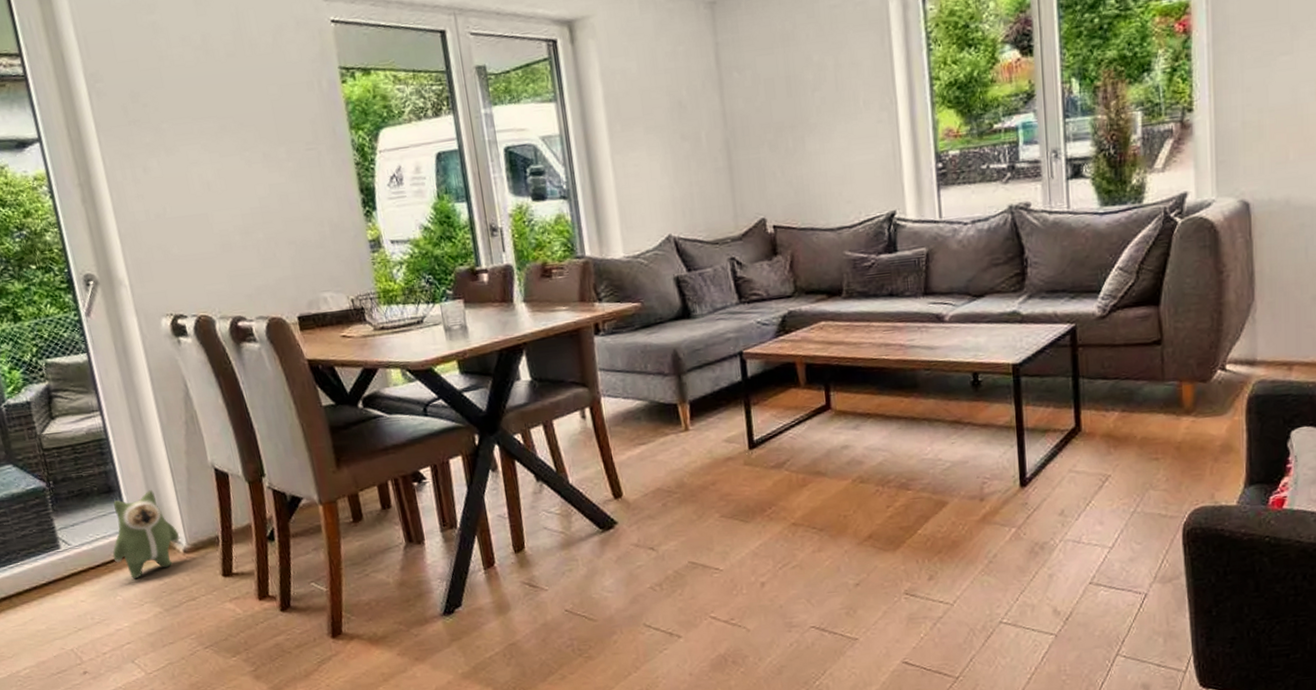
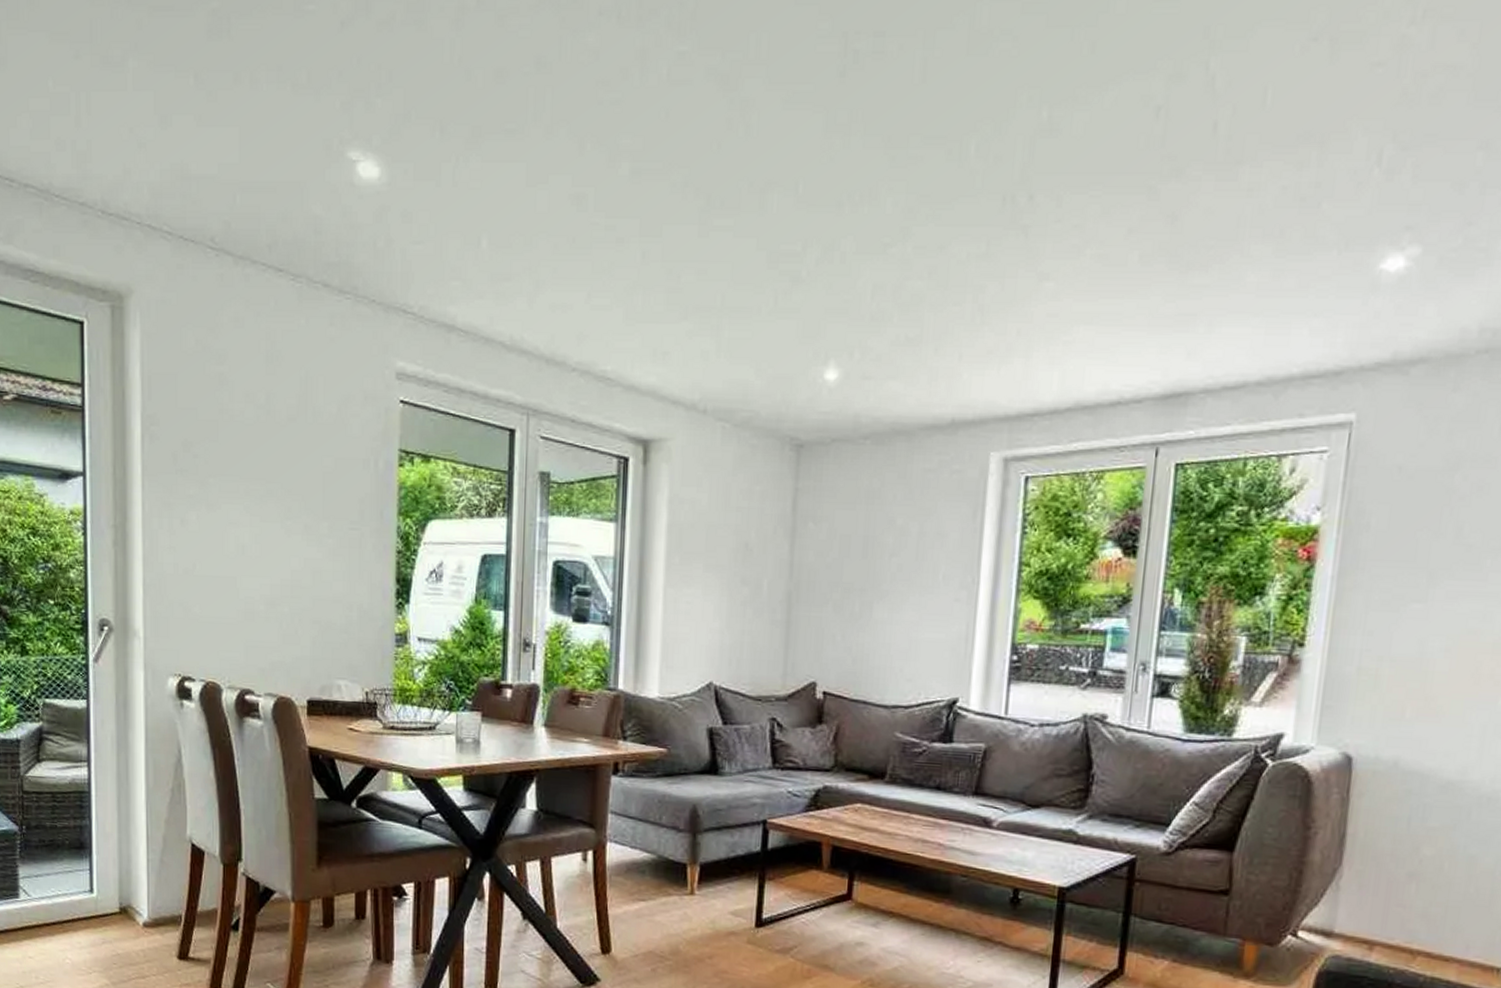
plush toy: present [112,490,180,578] -> none [70,854,142,944]

